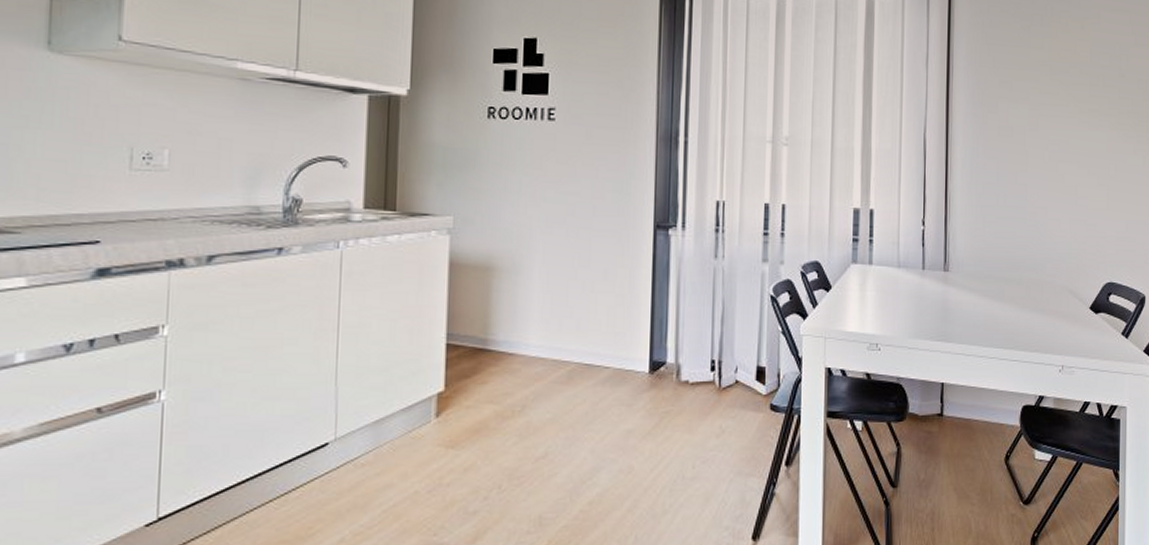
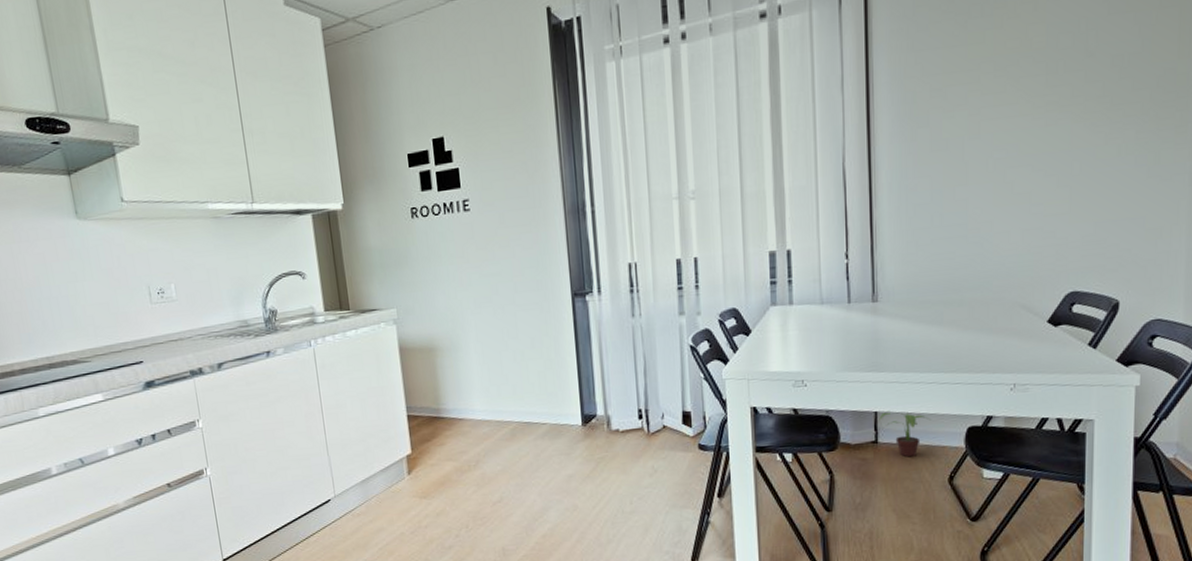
potted plant: none [946,382,991,433] -> present [880,410,931,457]

